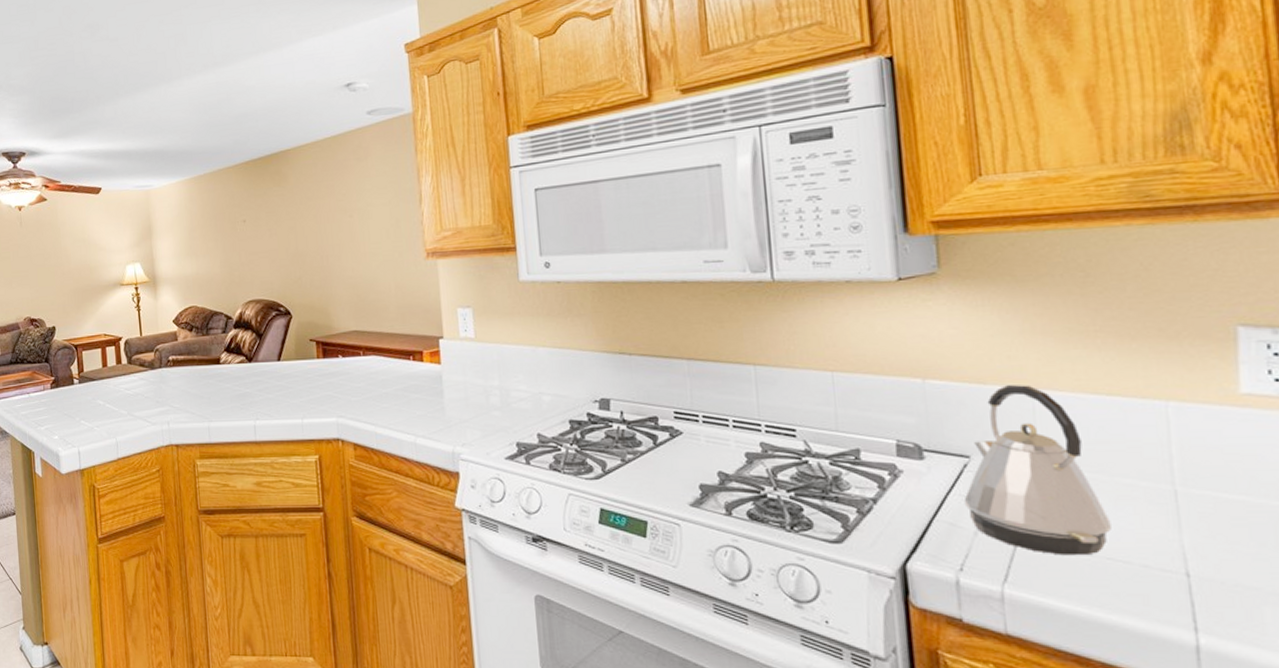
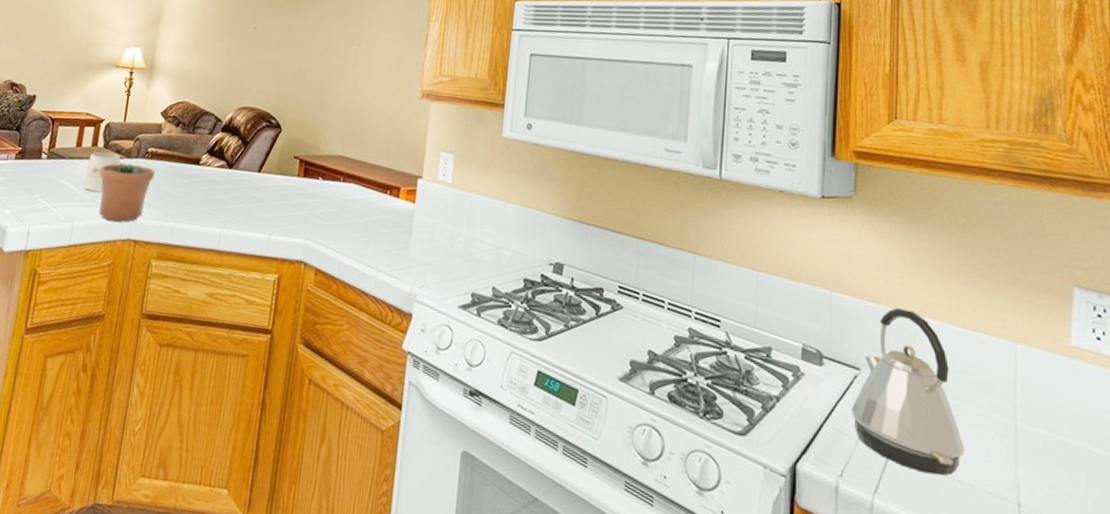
mug: none [116,367,153,406] -> present [84,152,128,192]
planter: none [129,374,181,430] -> present [99,163,156,222]

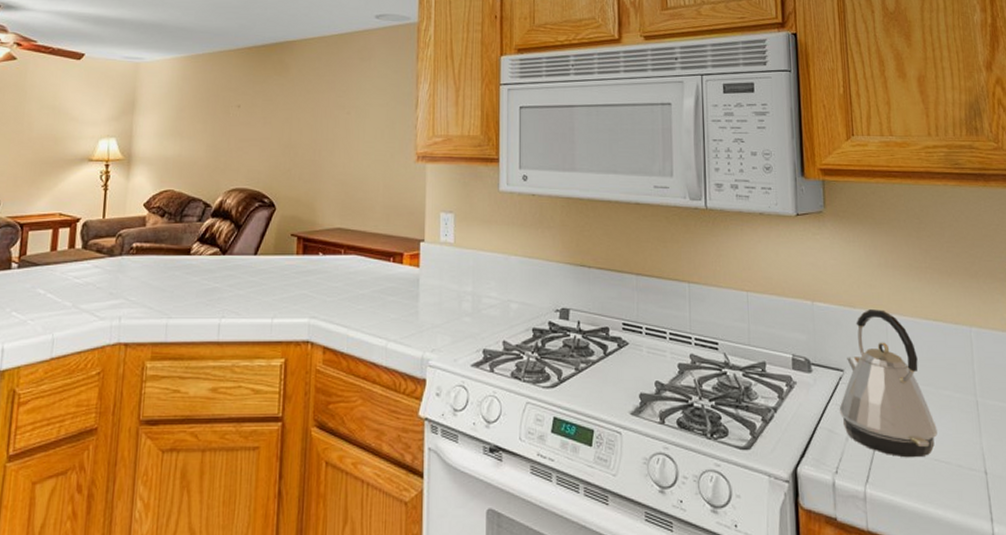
mug: present [84,152,128,192] -> none [63,253,111,297]
planter: present [99,163,156,222] -> none [79,262,143,325]

